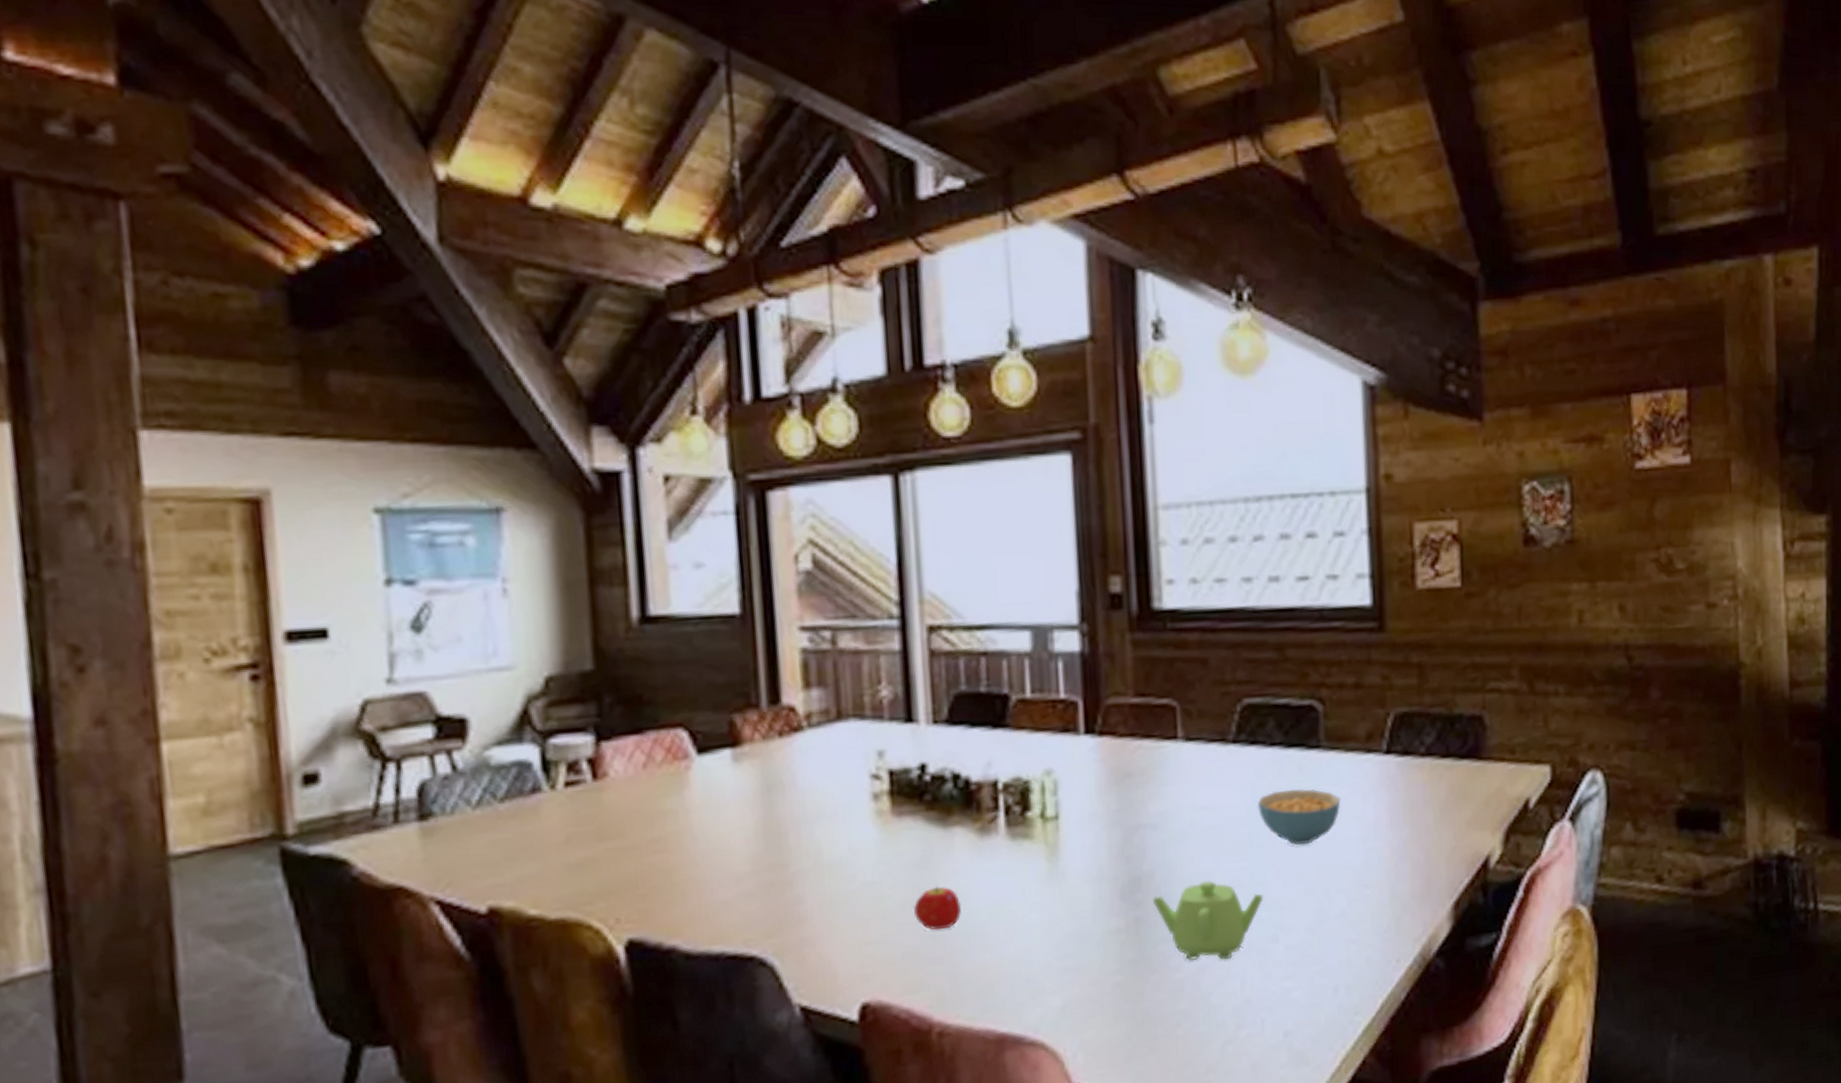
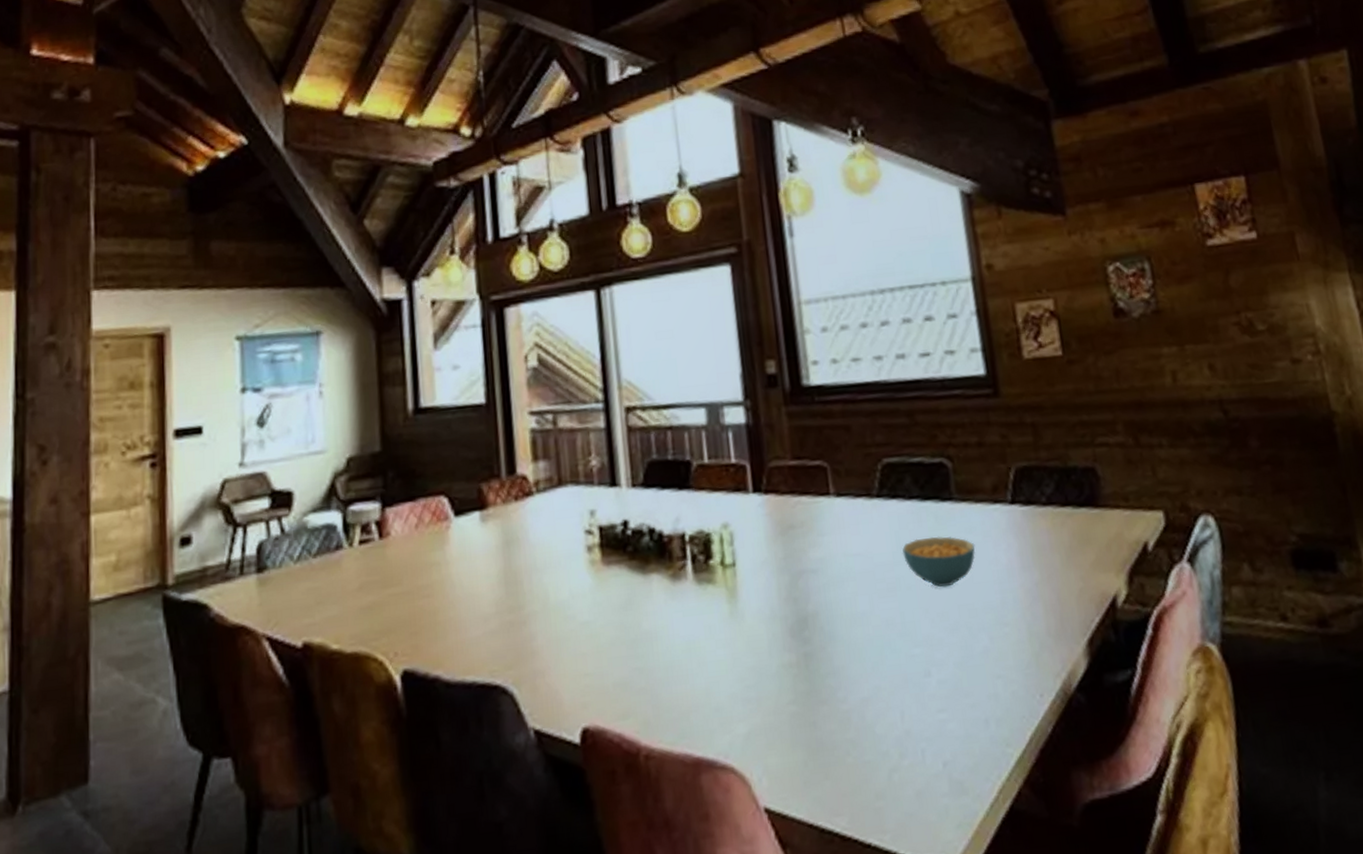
fruit: present [912,886,962,931] -> none [621,625,660,664]
teapot: present [1152,880,1264,960] -> none [817,620,915,693]

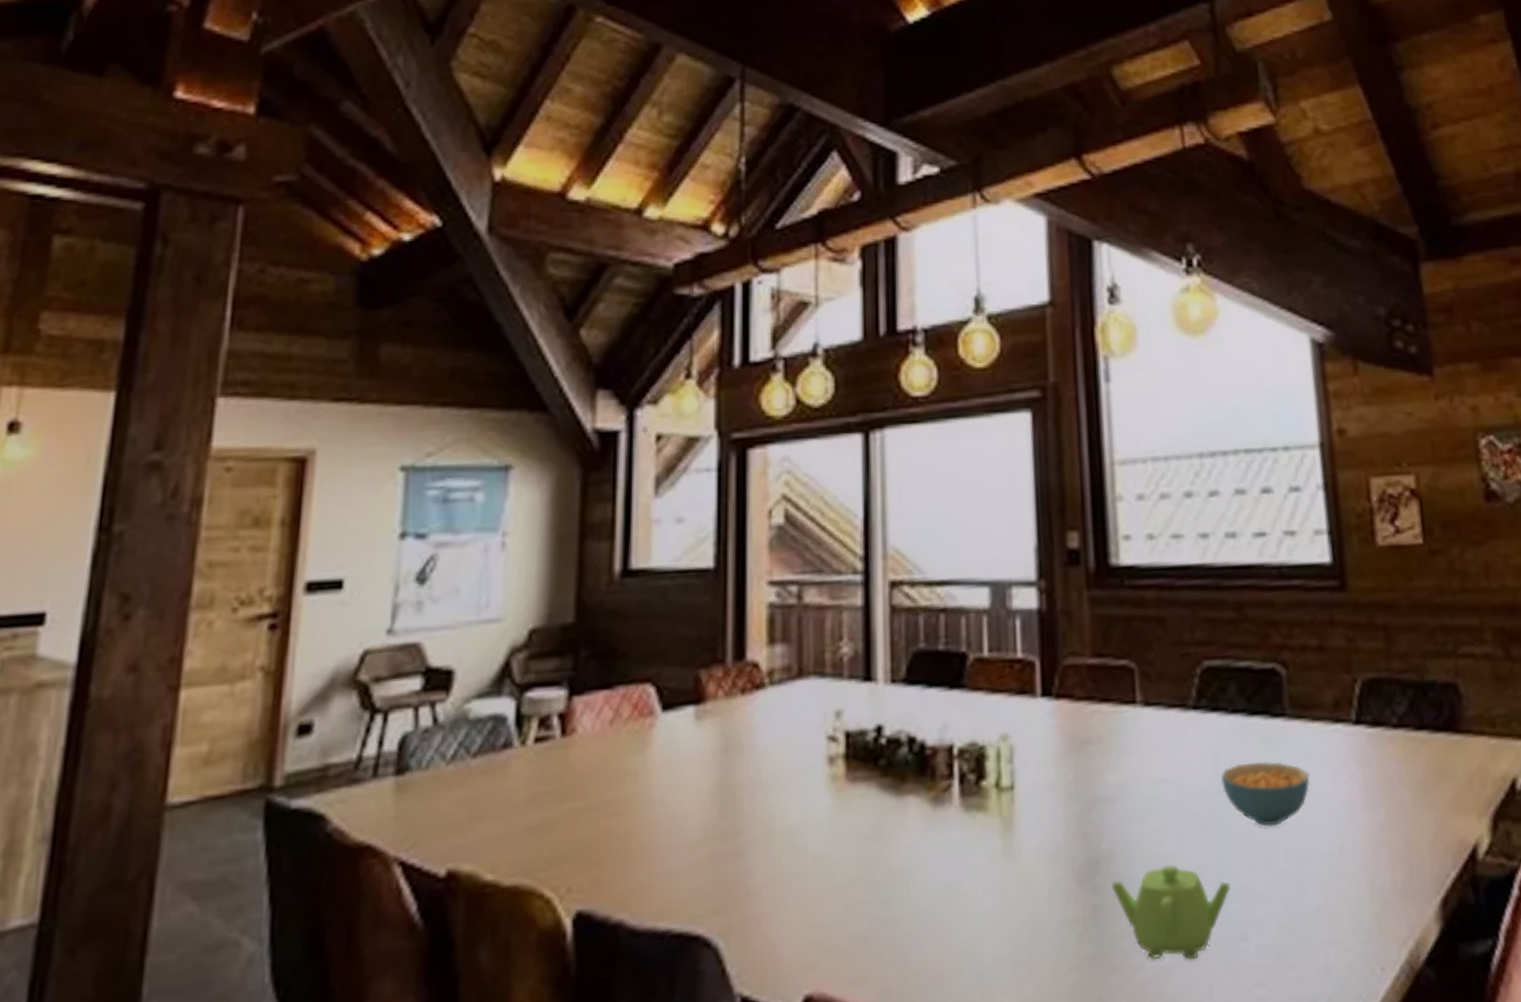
teapot: none [817,620,915,693] -> present [1111,865,1231,960]

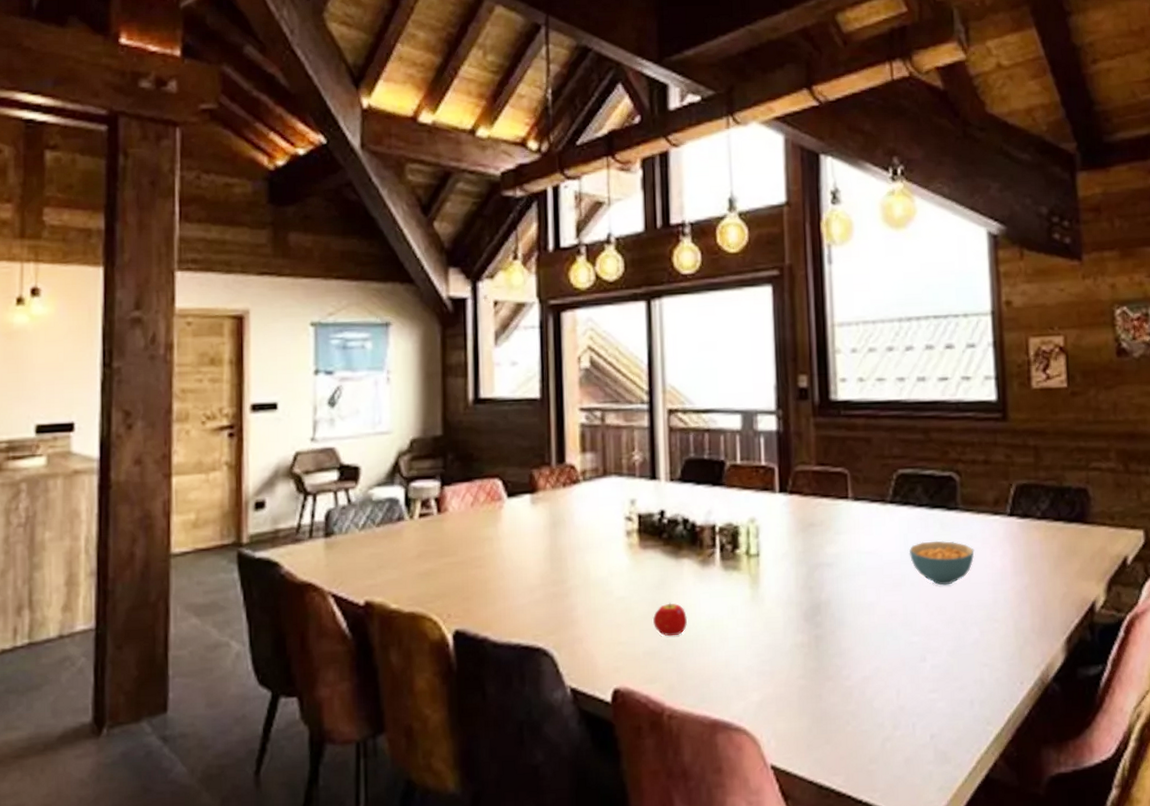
fruit: none [862,862,913,913] -> present [652,603,688,637]
teapot: present [1111,865,1231,960] -> none [828,609,914,673]

